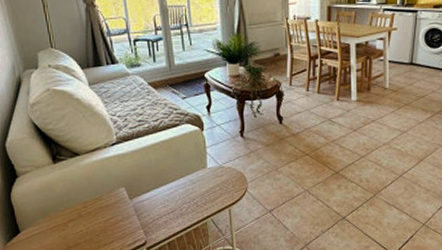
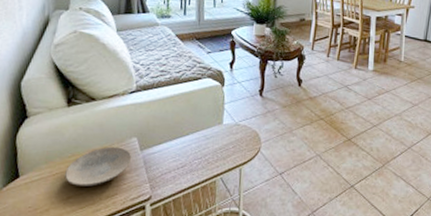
plate: none [62,197,123,237] -> present [65,146,132,186]

